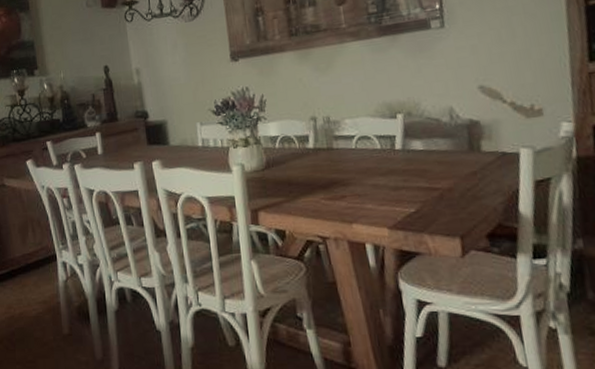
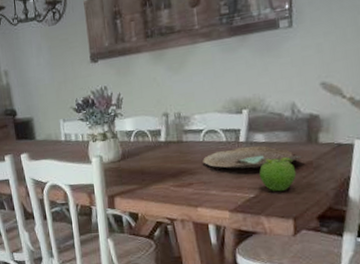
decorative bowl: none [356,154,467,180] -> present [203,145,304,169]
fruit: none [419,165,460,206] -> present [259,156,297,192]

